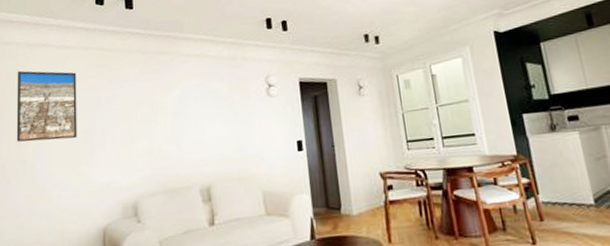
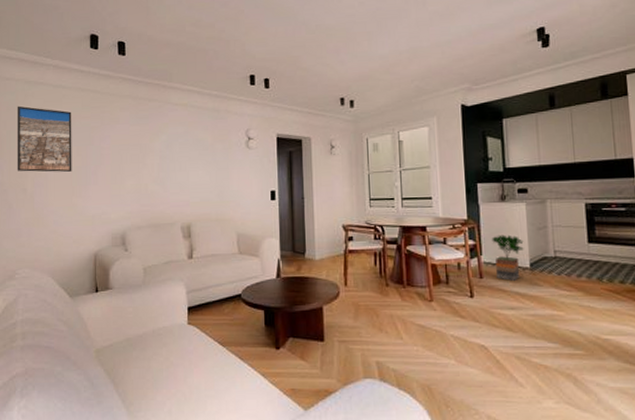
potted tree: none [547,168,585,221] -> present [492,234,524,281]

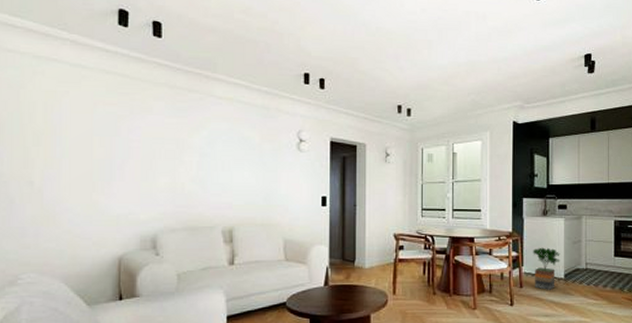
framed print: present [17,105,72,172] -> none [21,84,93,164]

